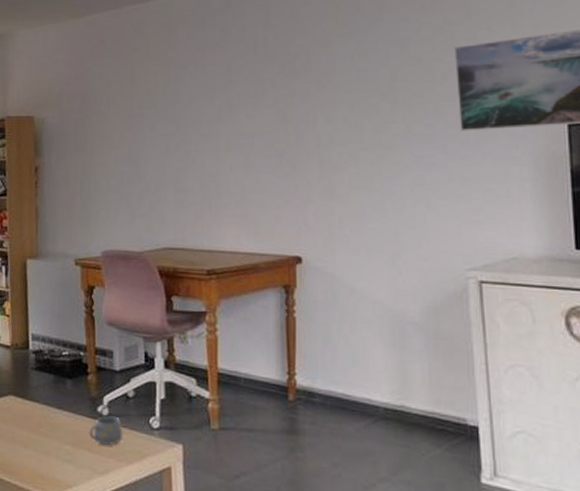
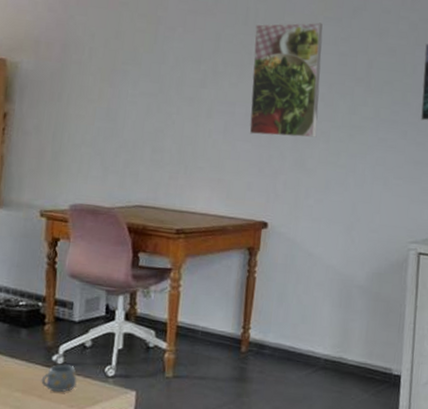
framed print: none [266,41,344,165] -> present [249,22,323,138]

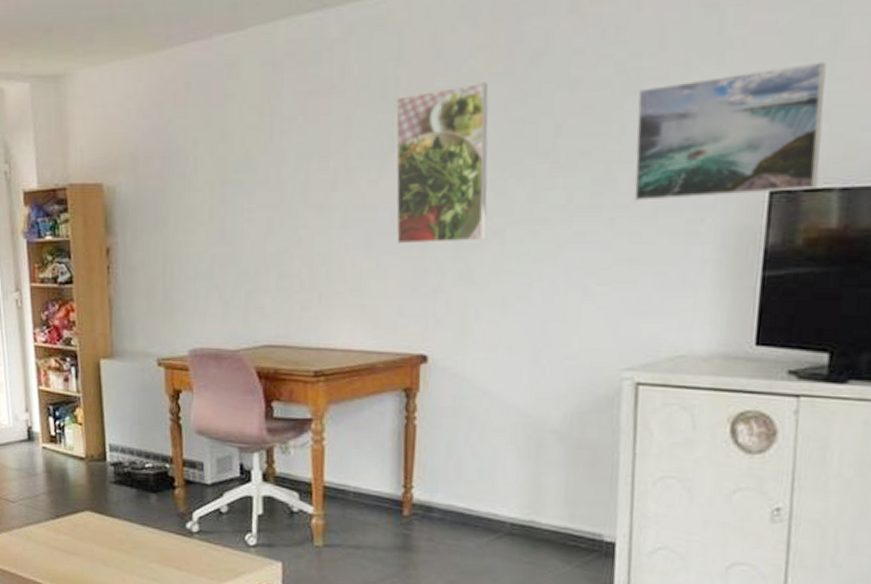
mug: present [41,364,77,393] -> none [177,532,215,564]

